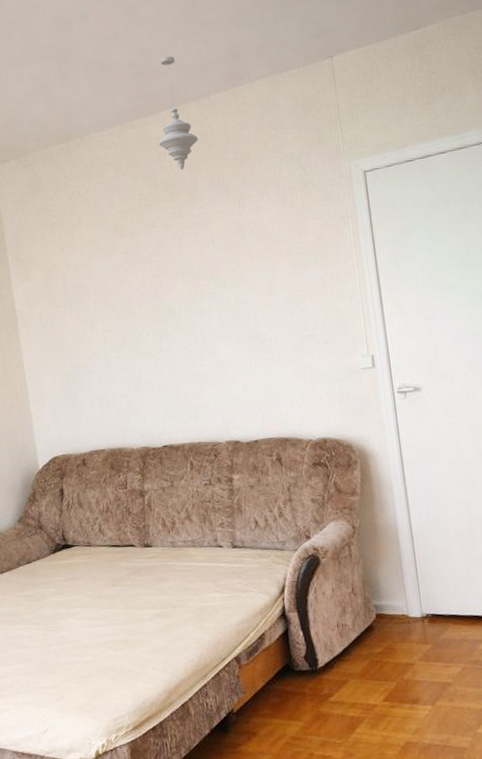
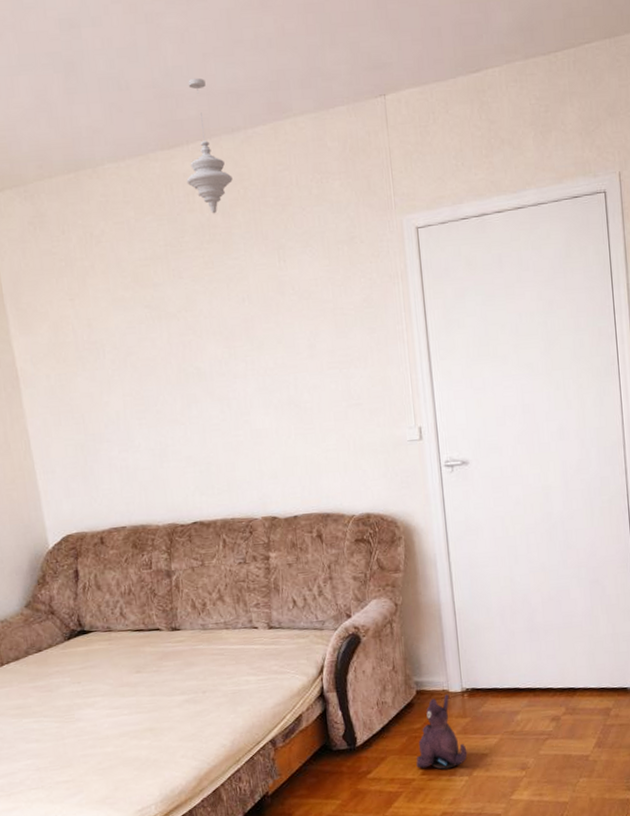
plush toy: none [377,619,430,697] -> present [416,694,468,770]

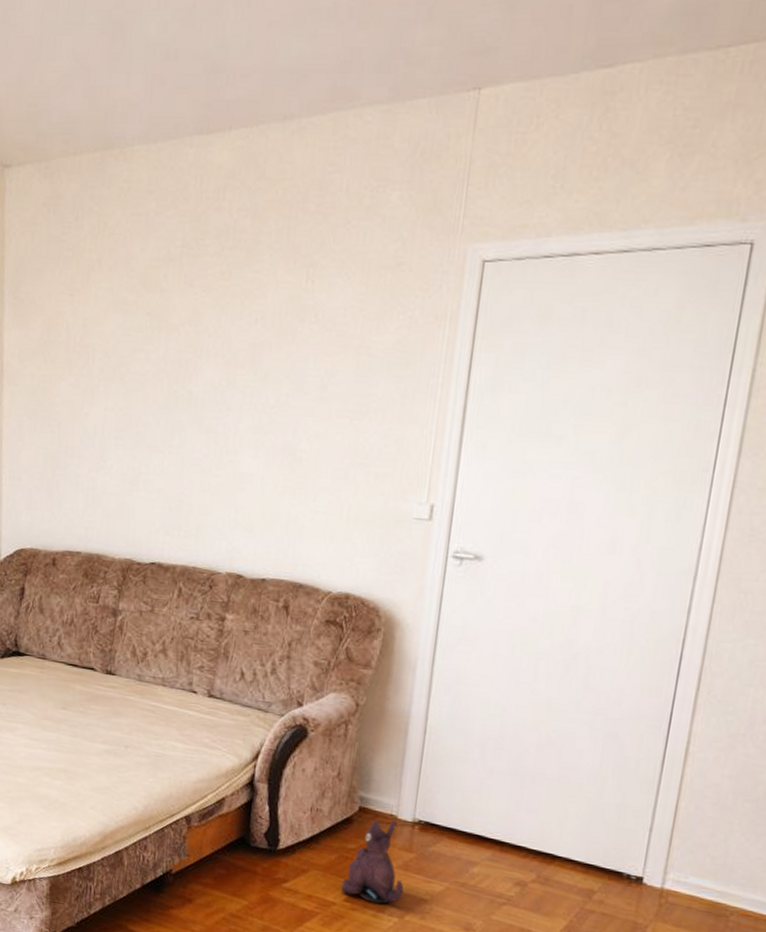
pendant light: present [186,78,233,214] -> none [220,51,273,216]

